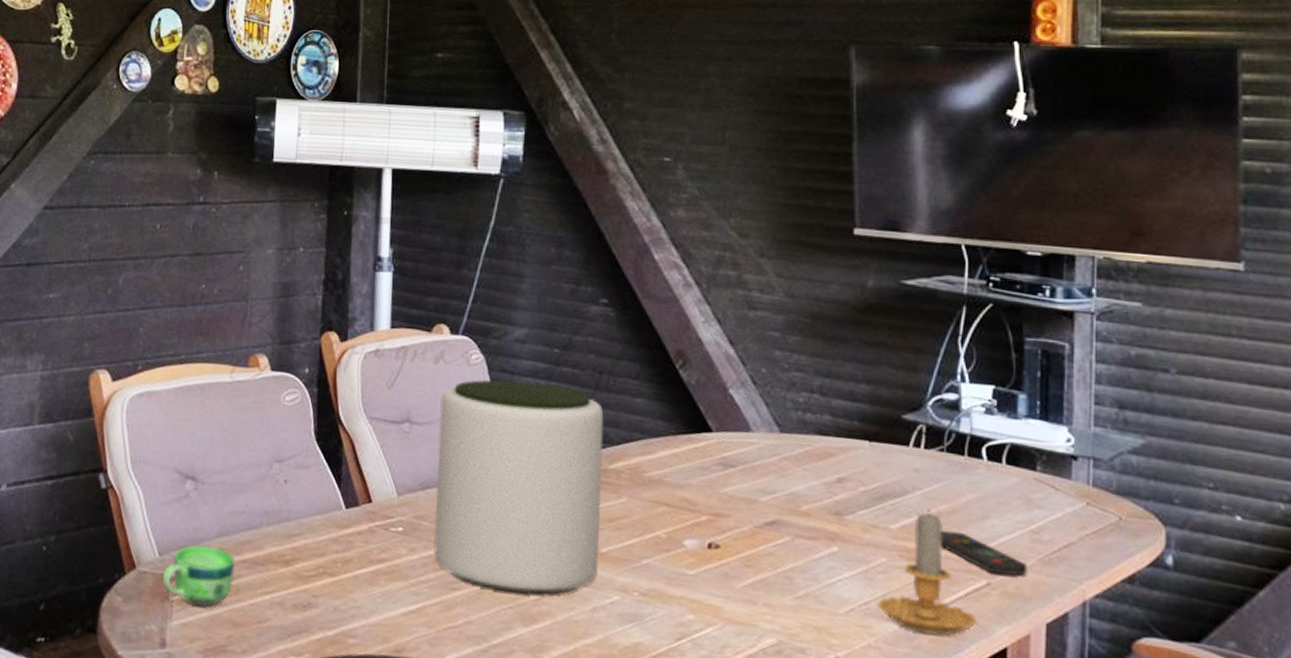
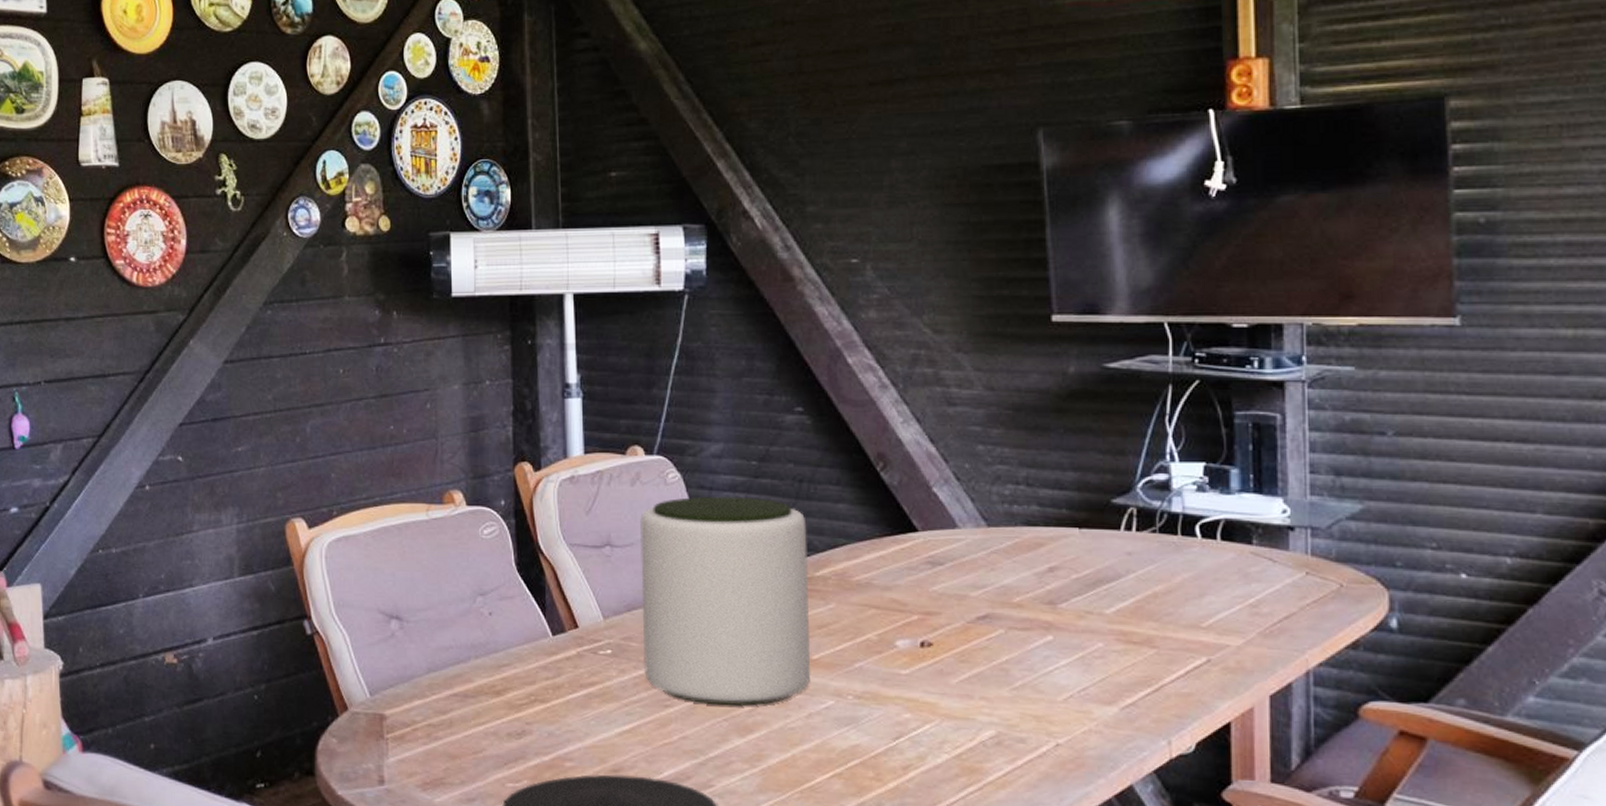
cup: present [162,545,236,607] -> none [375,682,447,742]
candle: present [877,508,978,636] -> none [1096,590,1199,715]
remote control: present [941,530,1028,576] -> none [1157,611,1248,651]

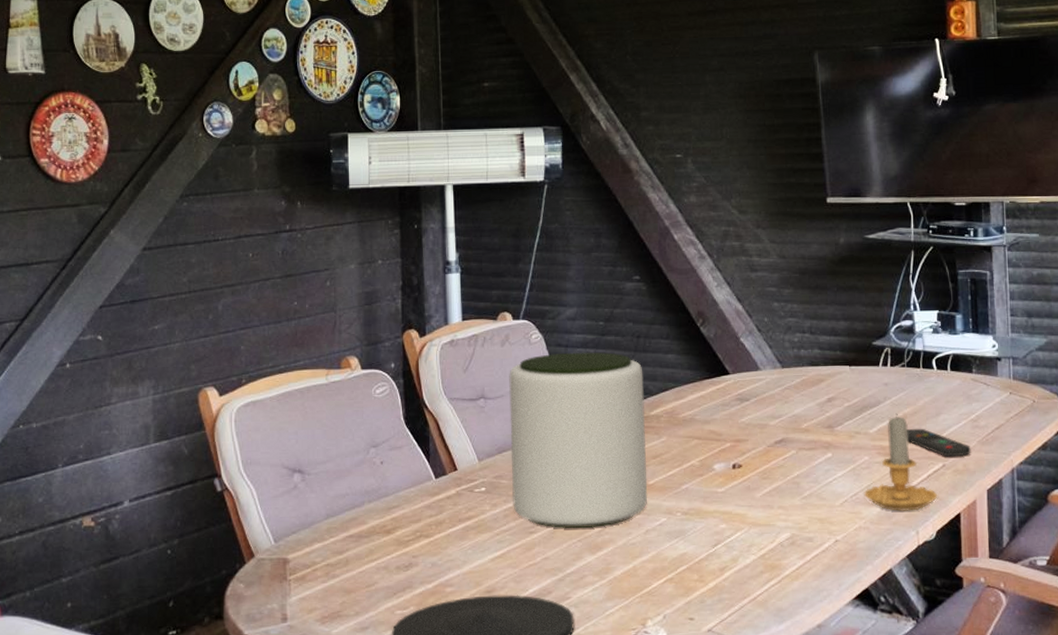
candle: none [1096,590,1199,715] -> present [864,413,938,511]
remote control: none [1157,611,1248,651] -> present [907,428,971,457]

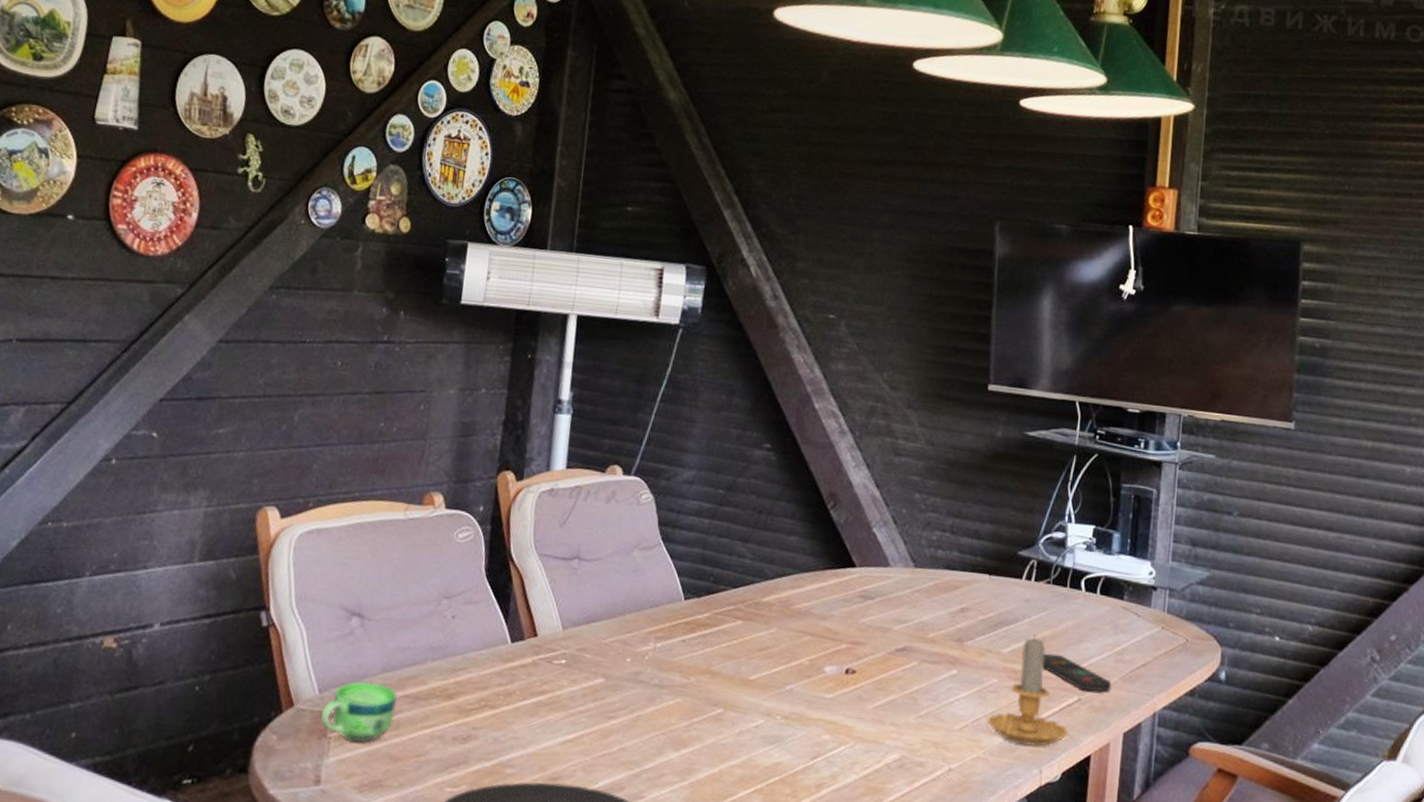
cup: none [279,528,344,581] -> present [320,681,398,742]
plant pot: present [509,352,648,529] -> none [594,518,761,721]

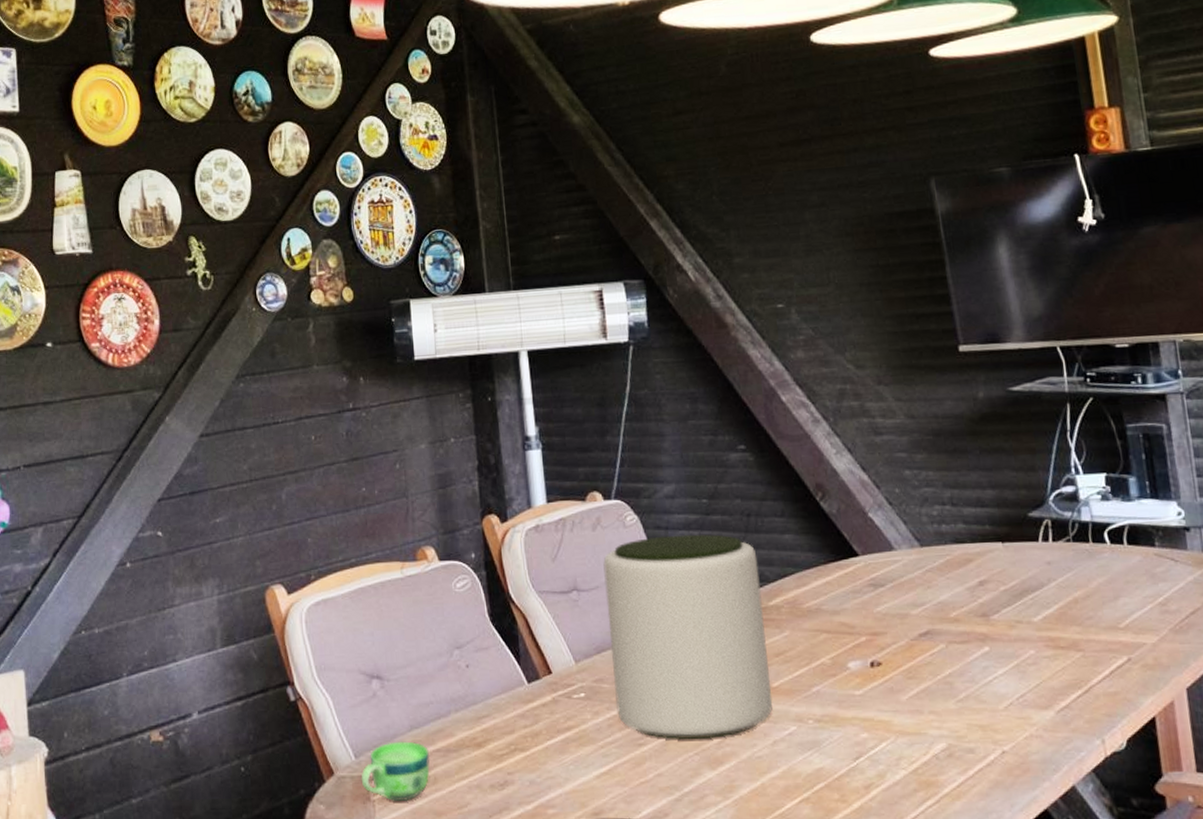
plant pot: none [594,518,761,721] -> present [603,534,773,740]
candle: present [987,634,1069,747] -> none [1032,597,1125,716]
remote control: present [1042,653,1112,692] -> none [1079,614,1162,649]

